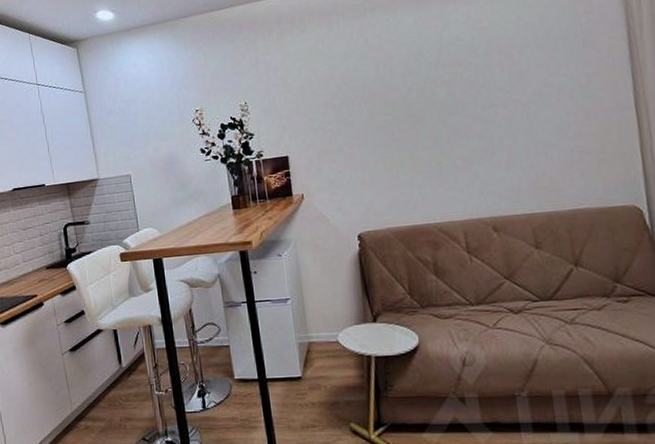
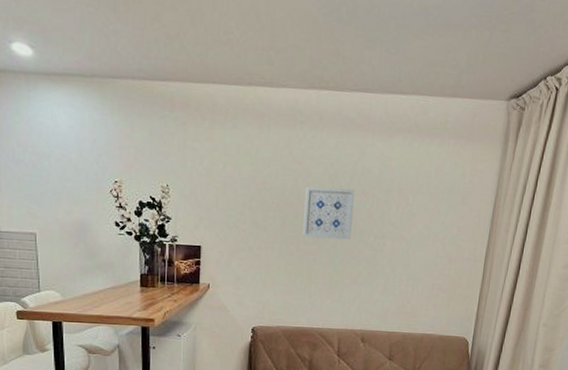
wall art: none [389,61,453,125] -> present [303,186,355,240]

